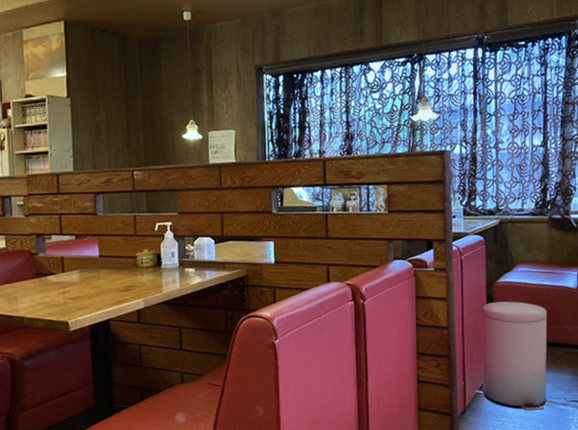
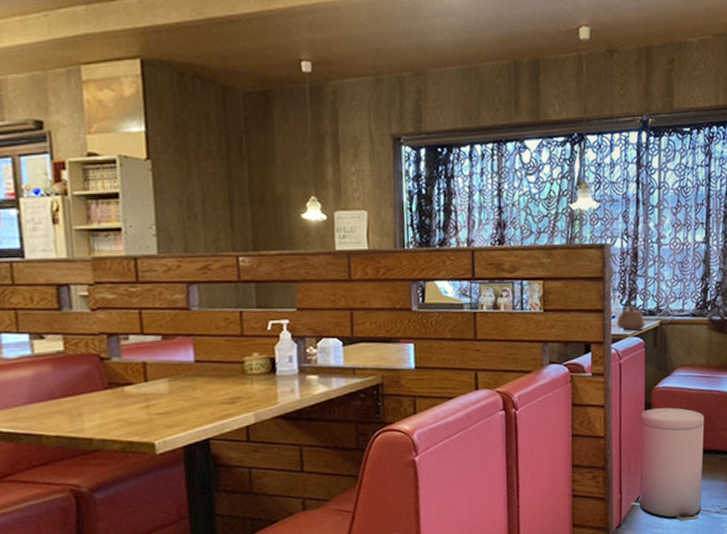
sugar bowl: none [457,207,485,229] -> present [616,306,645,331]

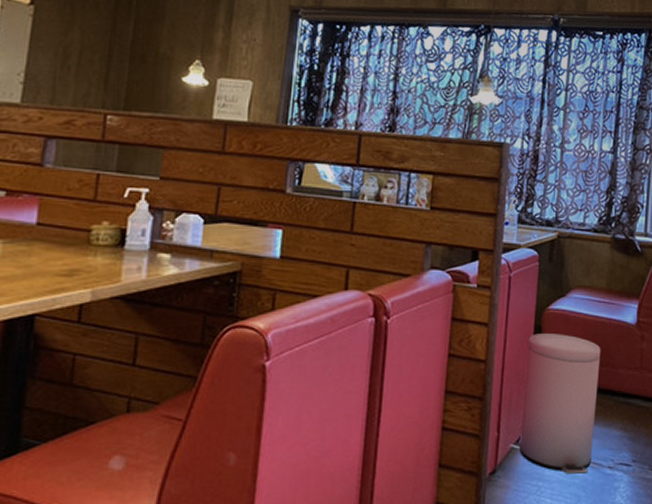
sugar bowl: present [616,306,645,331] -> none [509,214,542,242]

